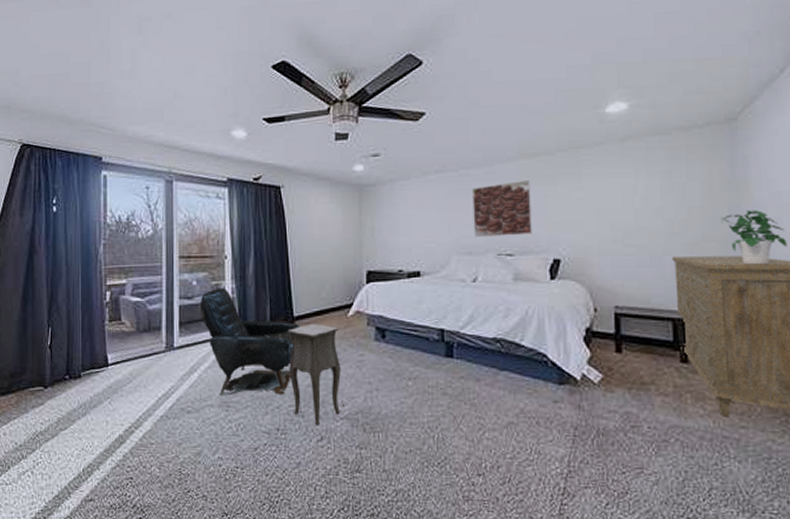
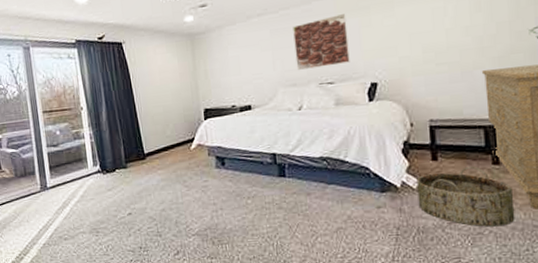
armchair: present [200,287,300,396] -> none [64,134,150,224]
side table: present [287,323,346,426] -> none [140,158,196,243]
basket: none [598,362,704,434] -> present [416,166,515,227]

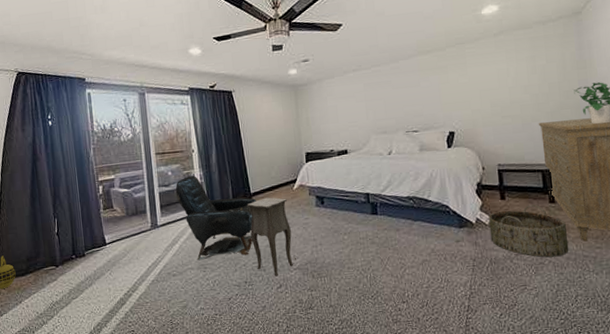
armchair: none [64,134,150,224] -> present [175,175,256,260]
side table: none [140,158,196,243] -> present [247,197,297,277]
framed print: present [293,14,350,70] -> none [383,72,432,119]

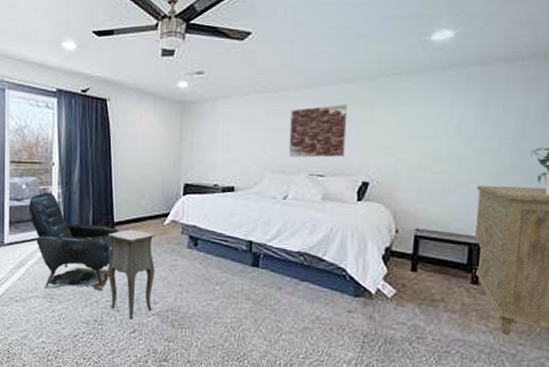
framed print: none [383,72,432,119] -> present [288,105,348,158]
basket: present [488,204,569,258] -> none [390,282,486,348]

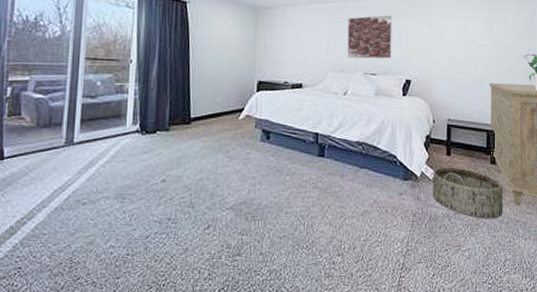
armchair: present [28,192,119,291] -> none [102,89,195,189]
side table: present [107,229,157,320] -> none [183,124,232,216]
basket: none [390,282,486,348] -> present [432,163,504,219]

